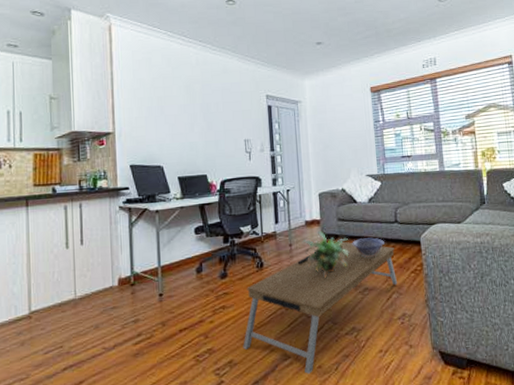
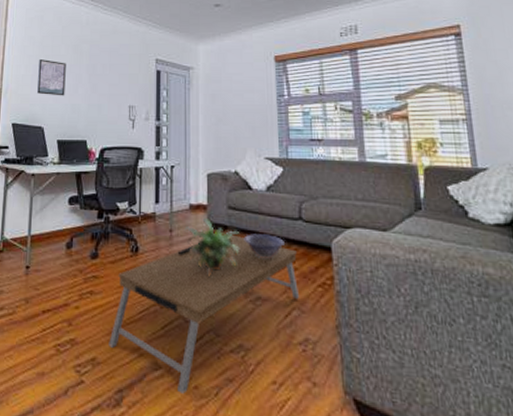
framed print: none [151,101,181,136] -> present [37,59,66,96]

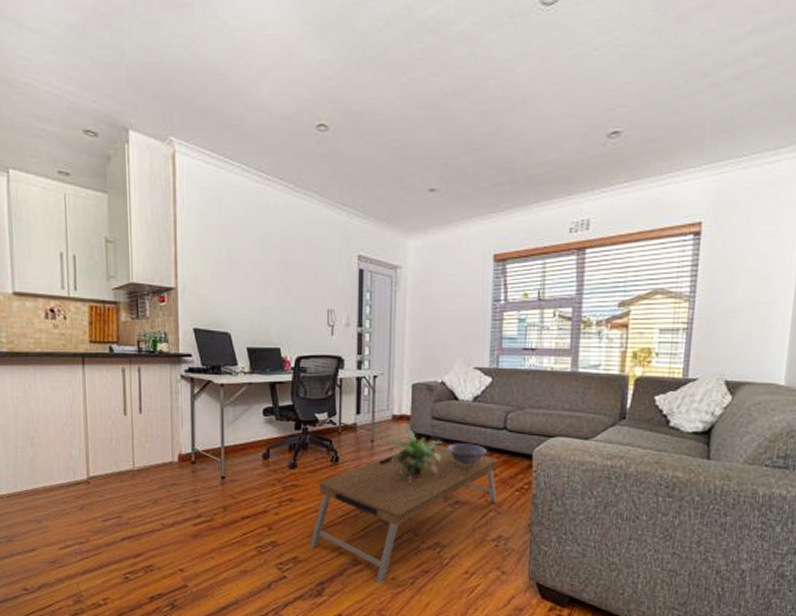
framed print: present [37,59,66,96] -> none [220,253,253,298]

